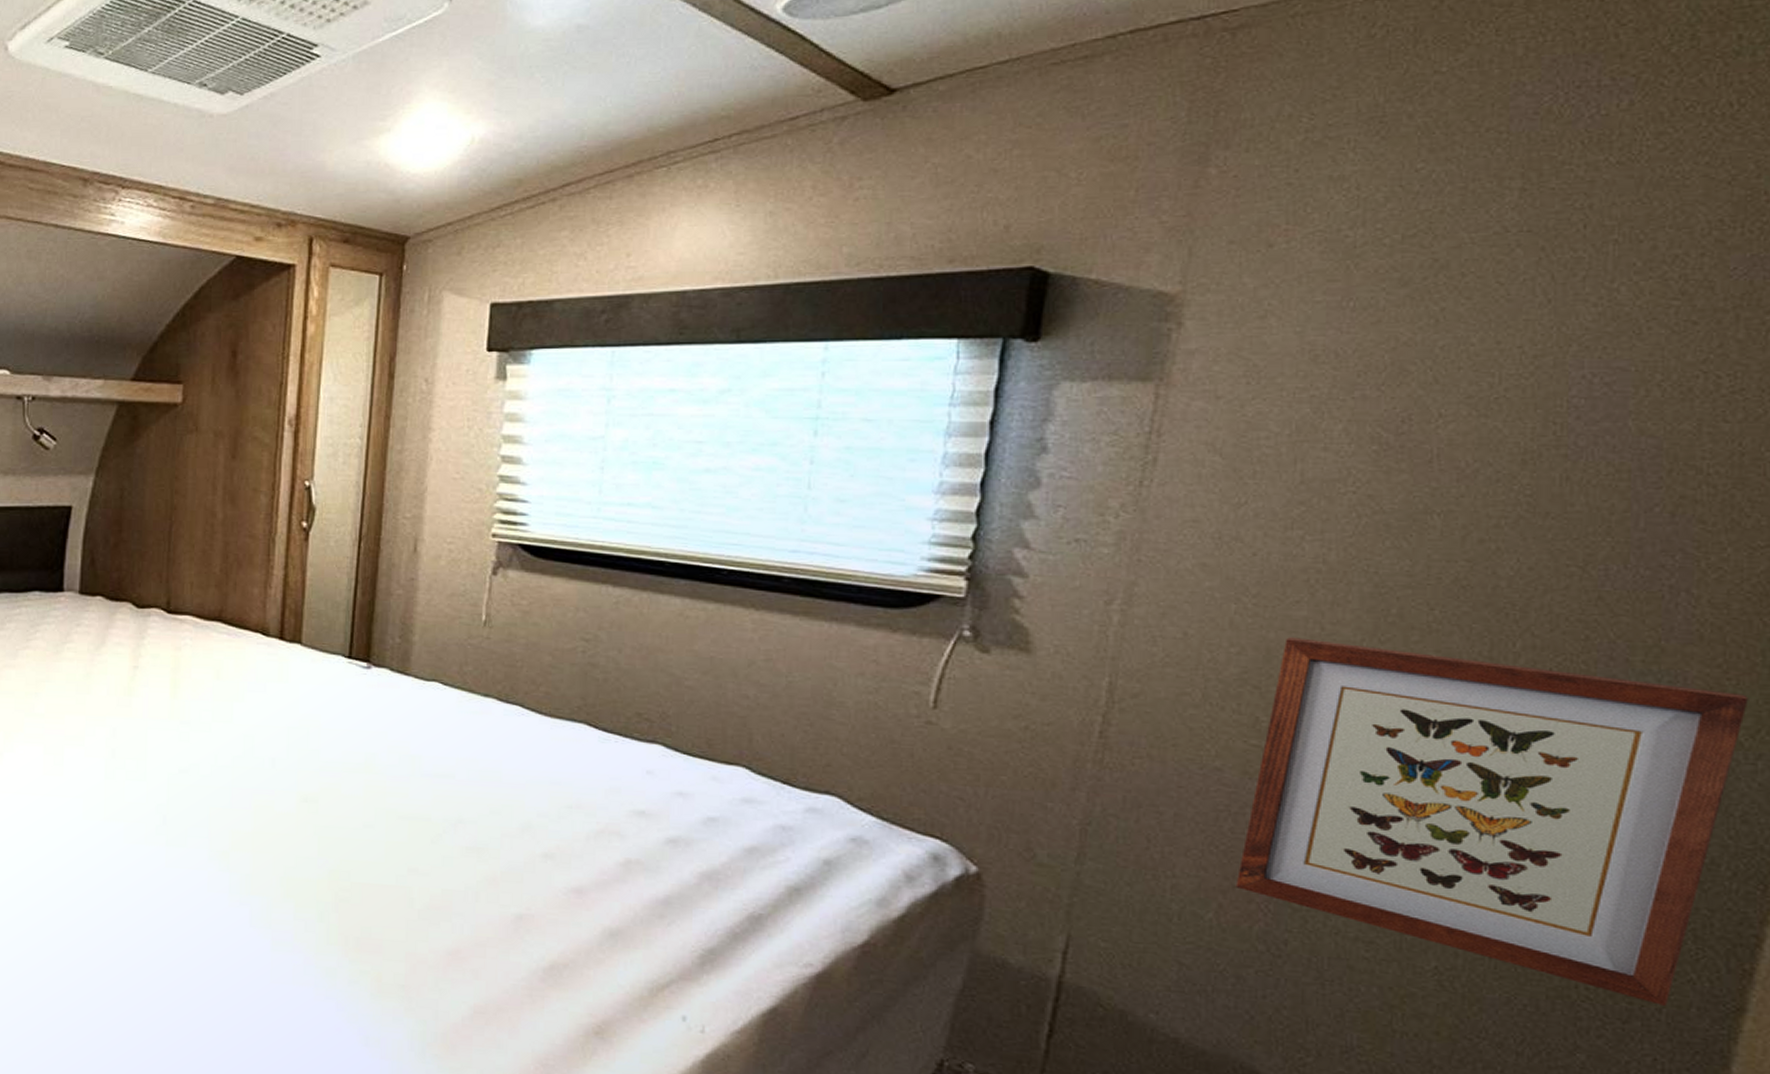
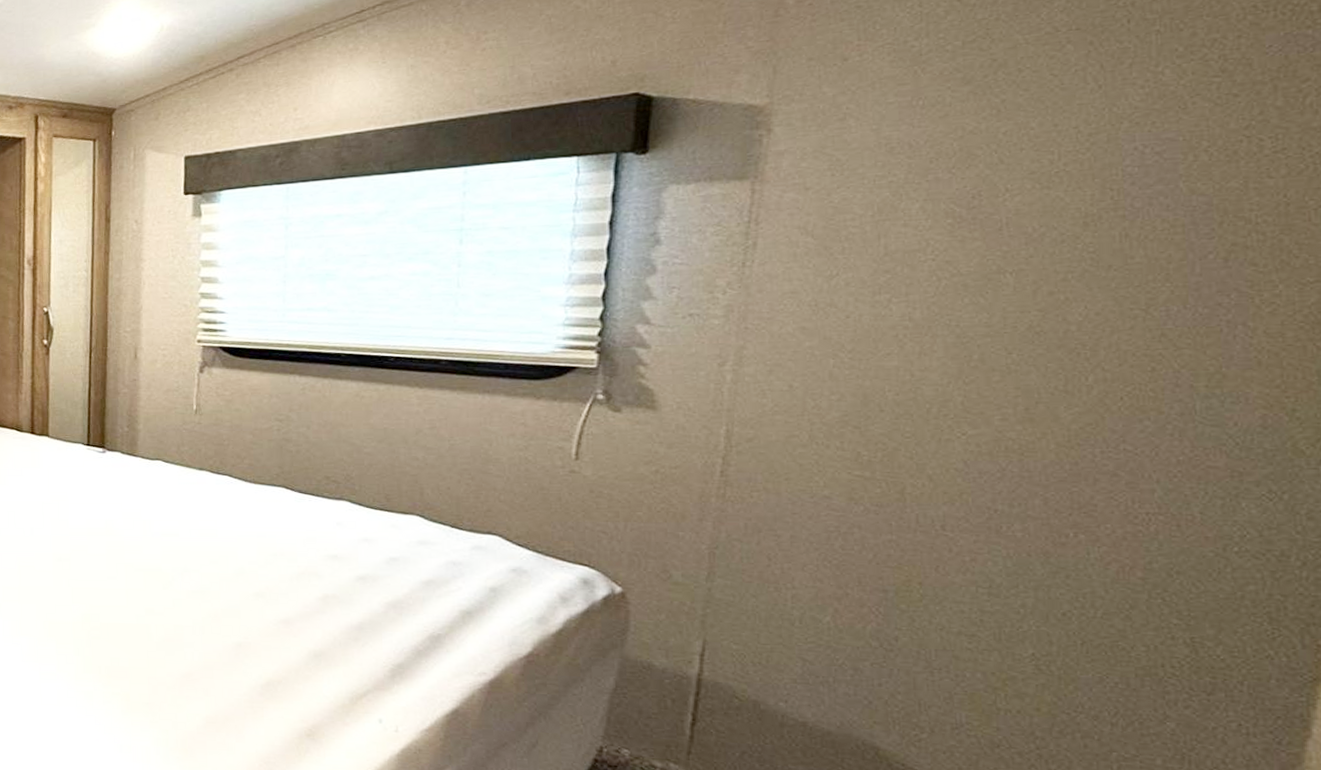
wall art: present [1235,637,1749,1007] -> none [848,384,1307,680]

